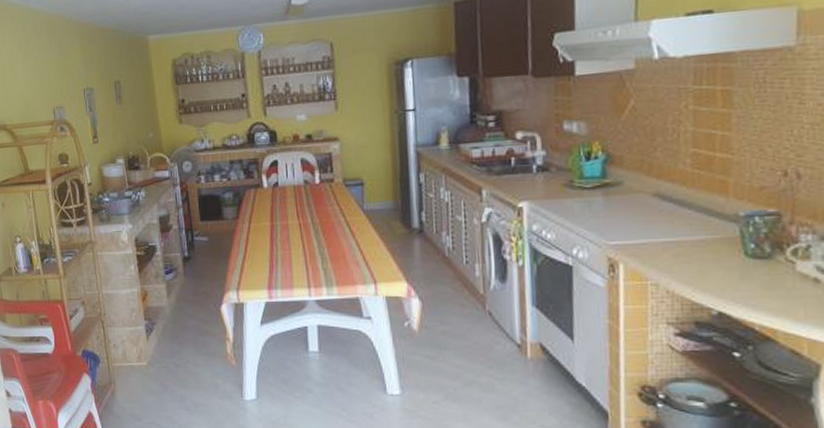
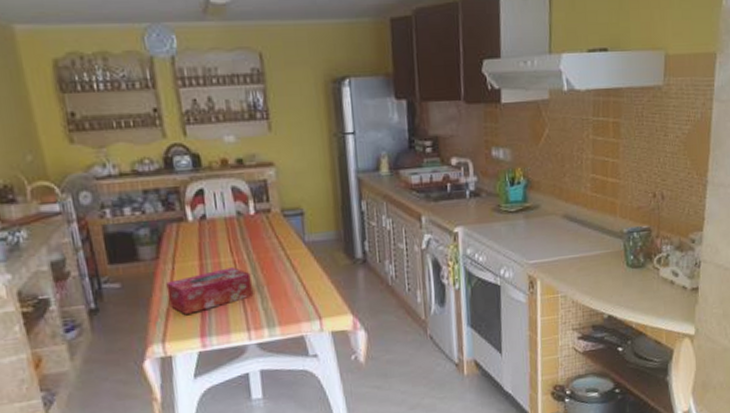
tissue box: none [243,229,314,268] -> present [166,267,253,314]

